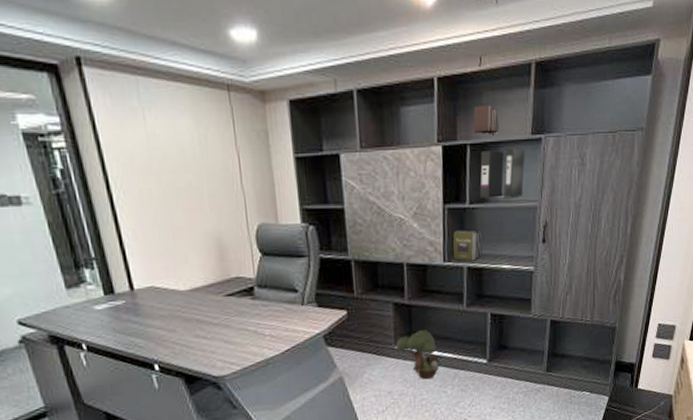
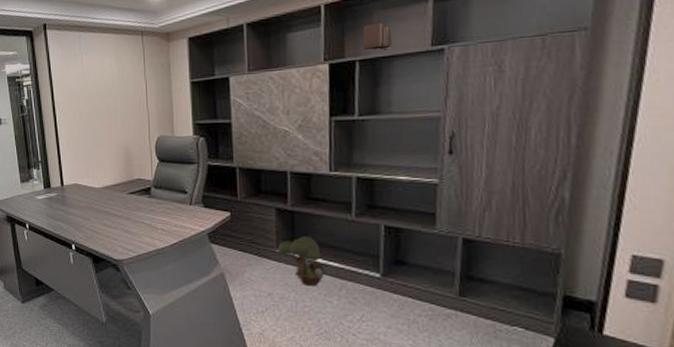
books: present [452,229,483,261] -> none [340,140,374,171]
binder: present [479,150,504,198] -> none [370,64,399,110]
binder: present [504,148,525,197] -> none [398,60,424,109]

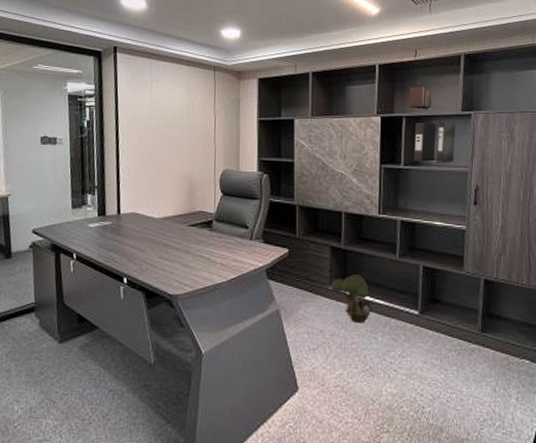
binder: none [370,64,399,110] -> present [414,122,437,162]
binder: none [398,60,424,109] -> present [436,122,456,162]

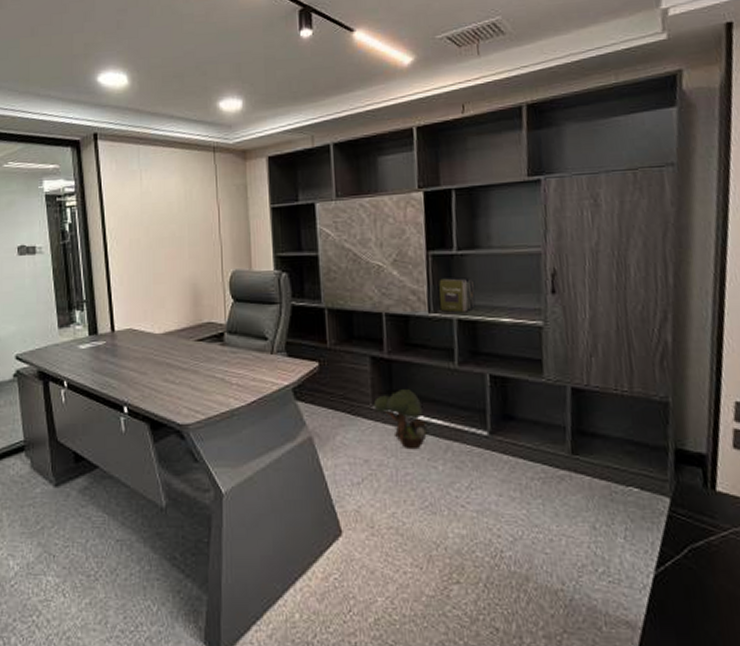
books: none [387,187,416,216] -> present [439,277,475,313]
books: present [408,86,432,109] -> none [457,149,489,179]
binder: present [414,122,437,162] -> none [468,194,497,244]
binder: present [436,122,456,162] -> none [497,191,522,243]

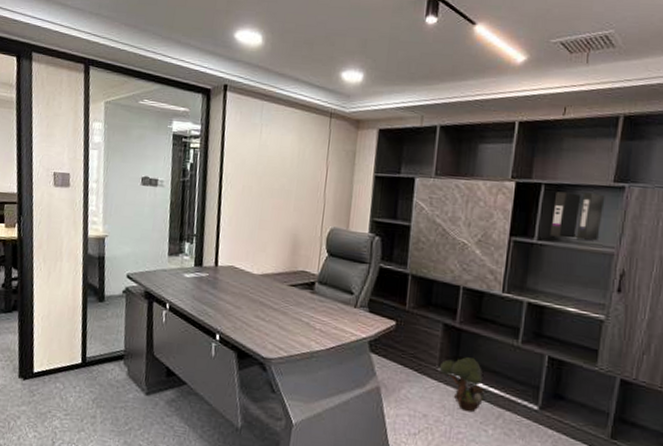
books: present [439,277,475,313] -> none [513,263,549,297]
binder: none [468,194,497,244] -> present [550,191,581,238]
binder: none [497,191,522,243] -> present [577,192,605,241]

